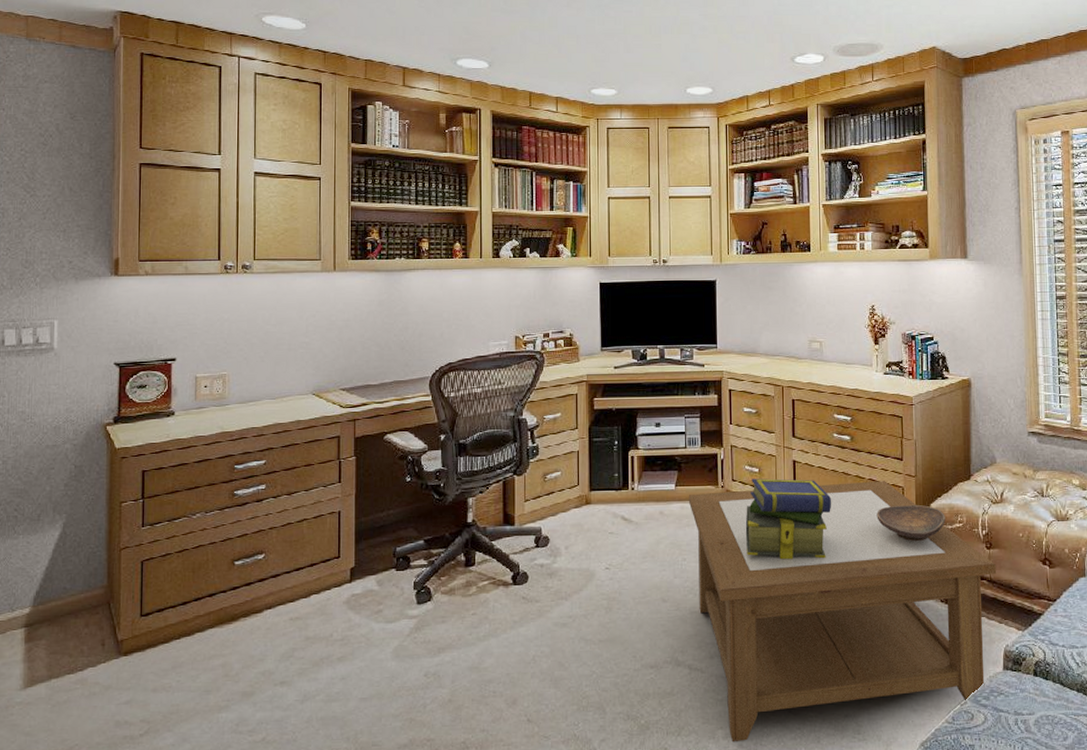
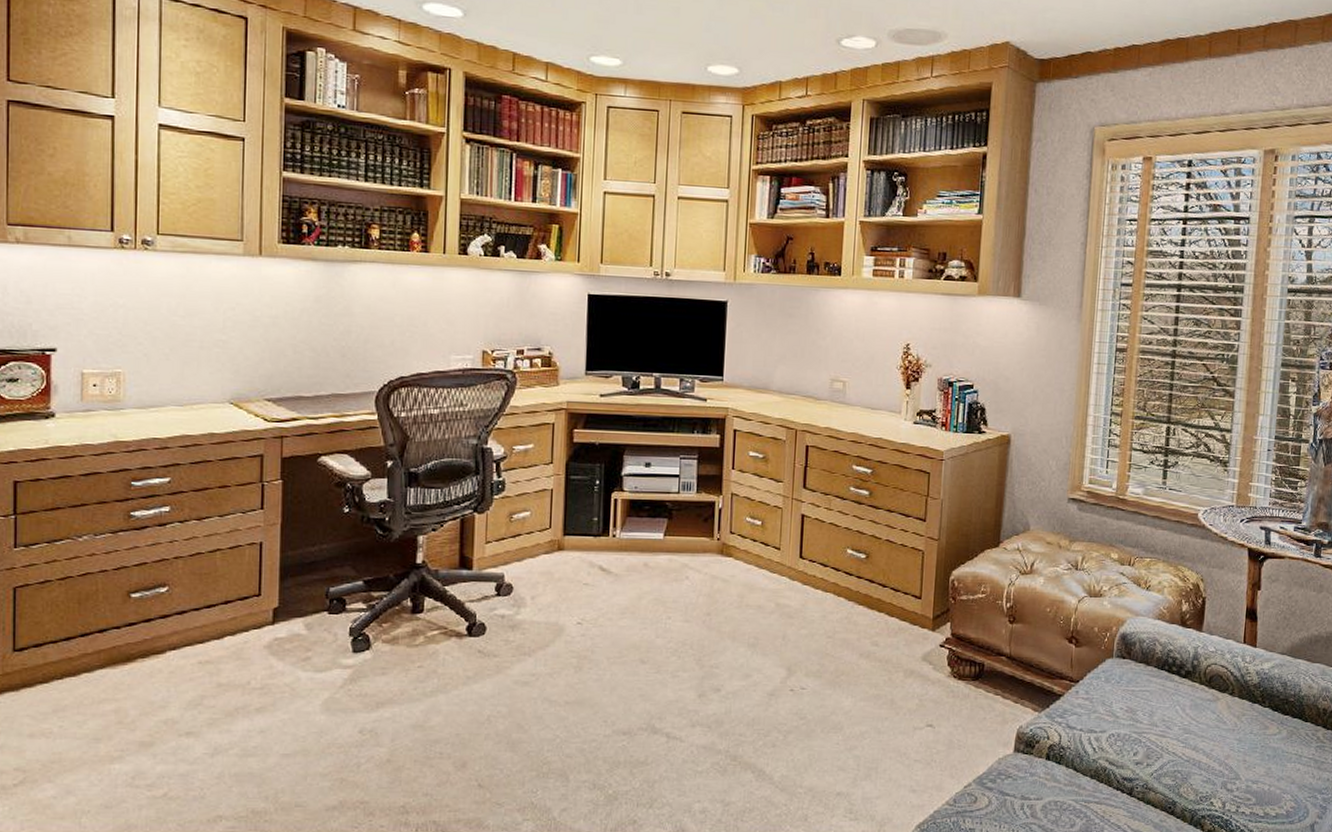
coffee table: present [688,481,997,743] -> none [678,542,1018,817]
stack of books: present [745,478,832,560] -> none [741,532,842,625]
decorative bowl: present [876,505,946,542] -> none [891,571,968,612]

